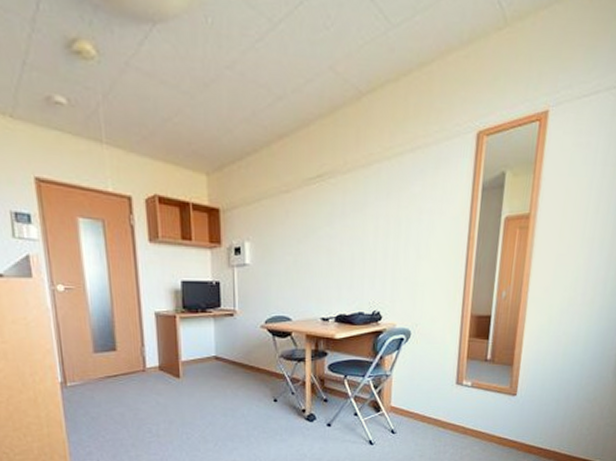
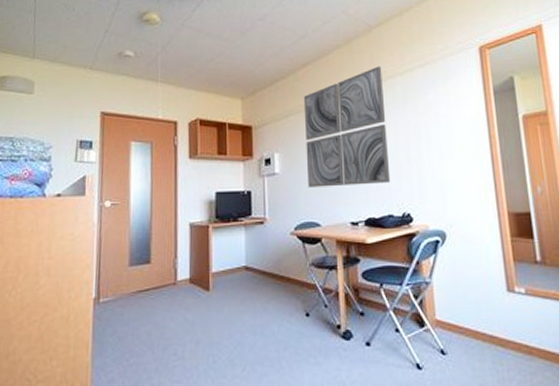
wall art: none [278,146,369,282] -> present [303,66,391,187]

